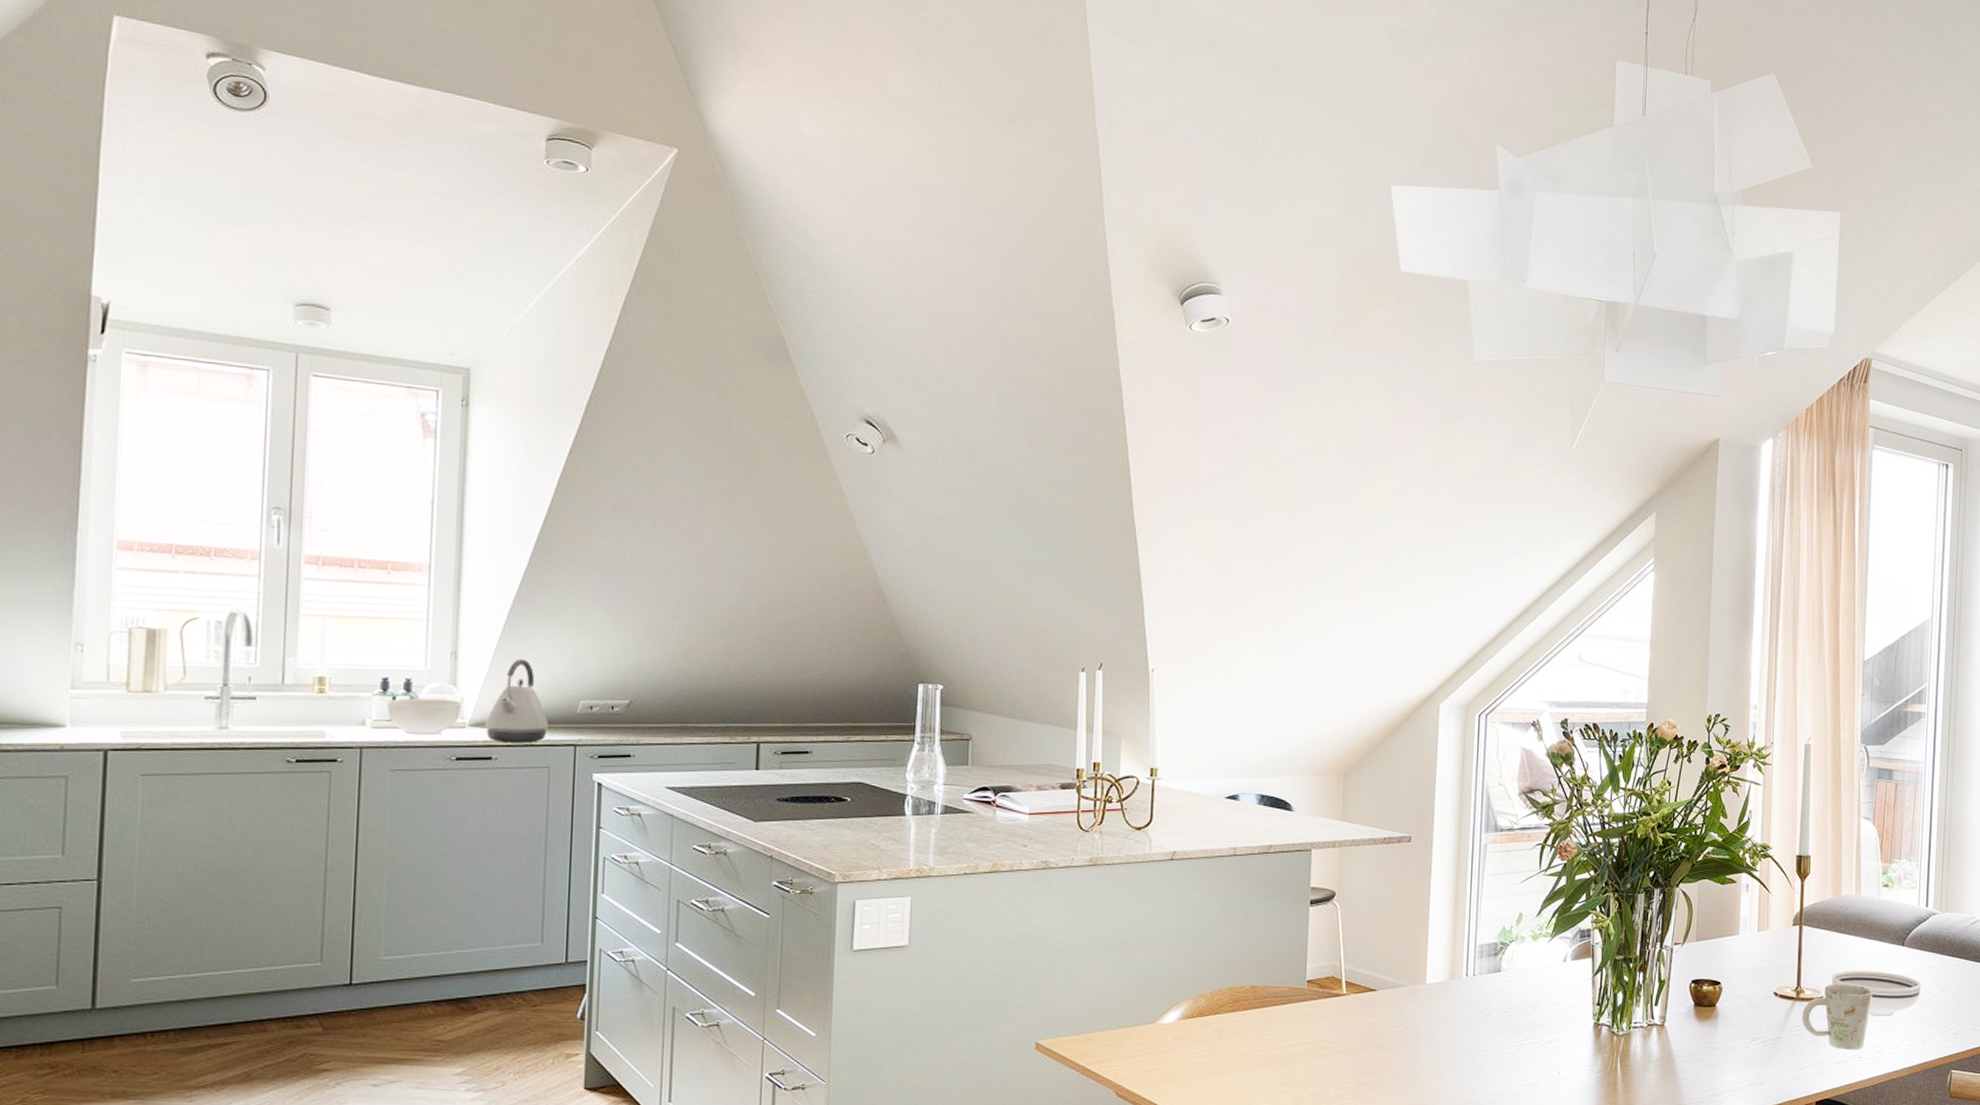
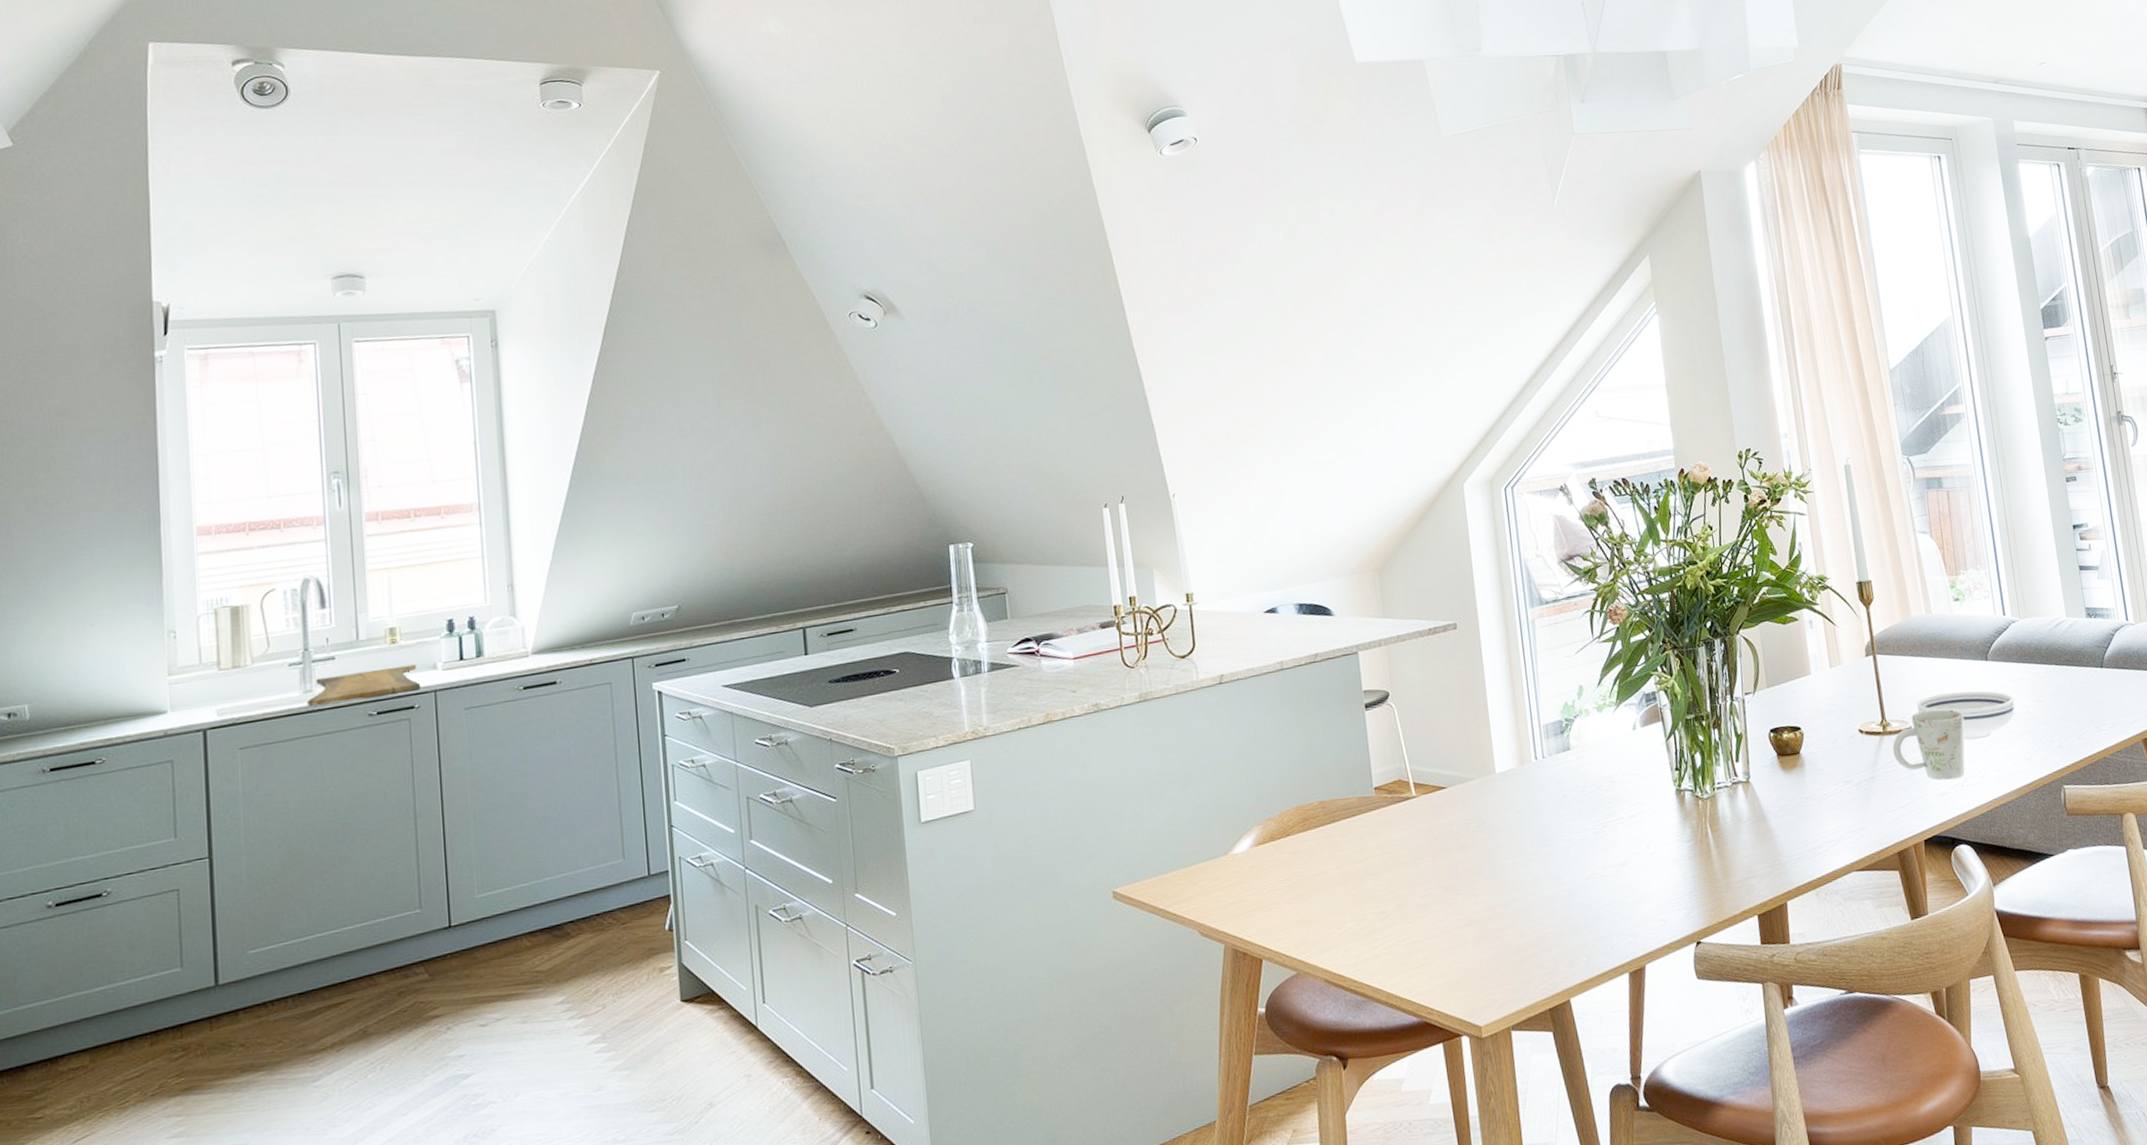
cutting board: none [221,716,345,744] -> present [307,664,420,707]
bowl: present [386,698,463,735] -> none [453,631,524,671]
kettle: present [484,659,550,743] -> none [545,581,607,666]

